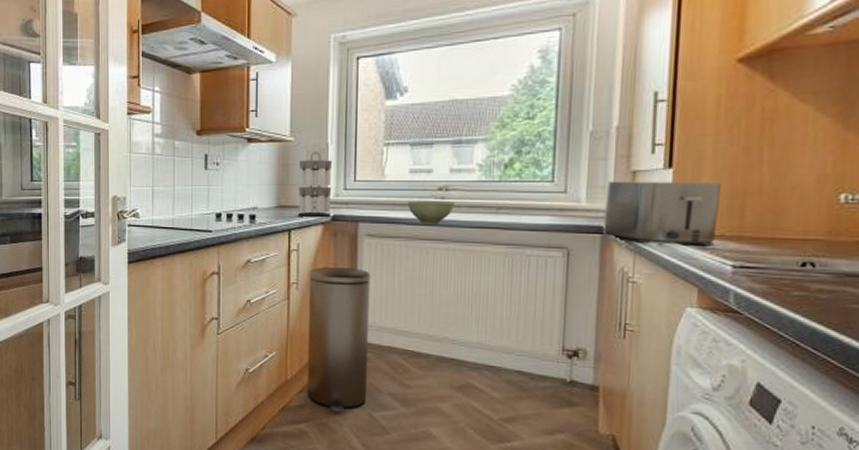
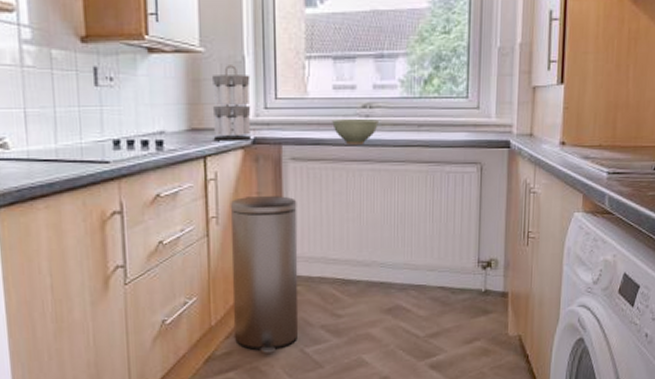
toaster: present [603,181,721,246] -> none [510,96,599,156]

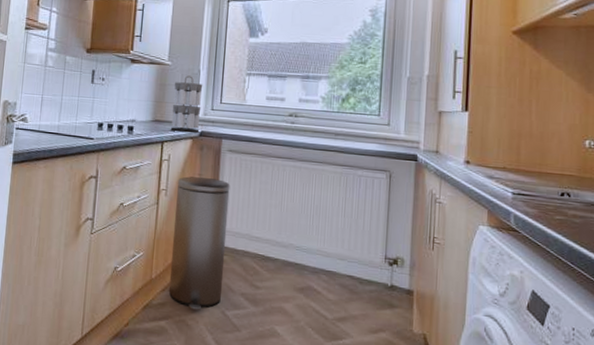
bowl: present [332,119,380,145] -> none [263,123,303,145]

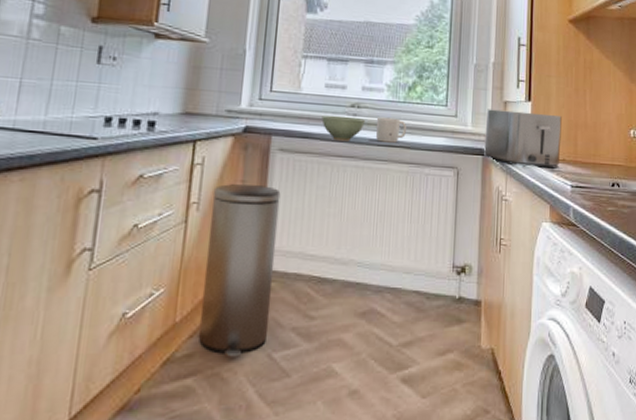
spice rack: present [170,75,203,134] -> none [205,56,249,130]
bowl: none [263,123,303,145] -> present [321,116,366,141]
mug: none [311,125,341,148] -> present [376,117,407,143]
toaster: none [417,118,503,176] -> present [484,109,562,169]

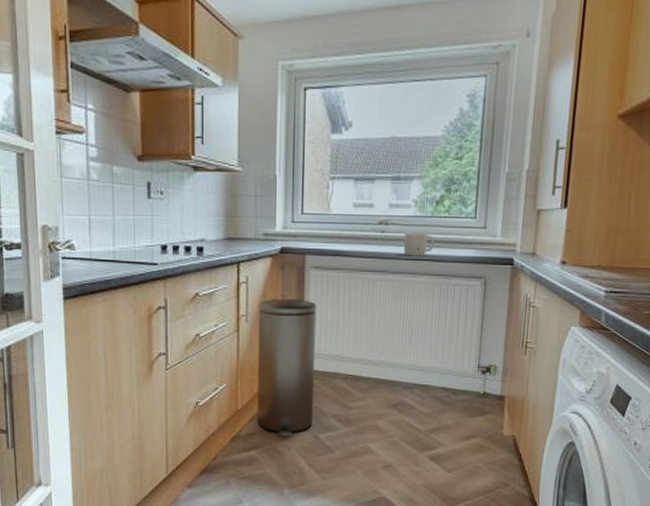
bowl: present [321,116,366,141] -> none [351,234,394,257]
toaster: present [484,109,562,169] -> none [513,218,601,275]

